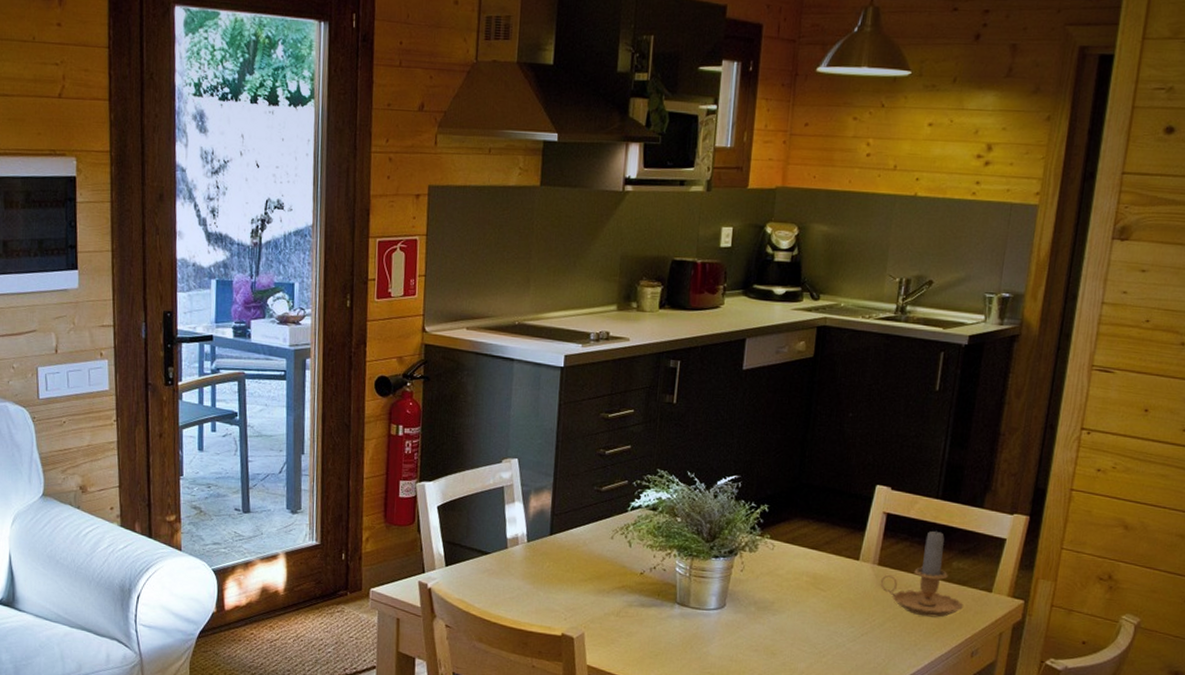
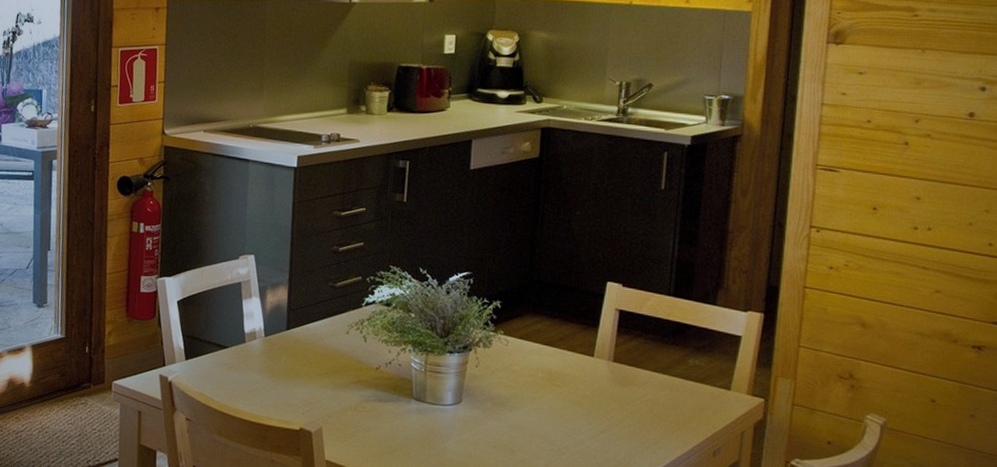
candle: present [880,528,963,618] -> none [616,325,702,415]

